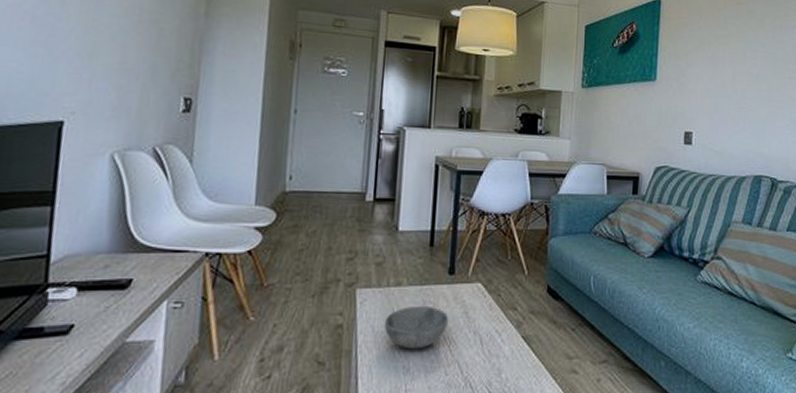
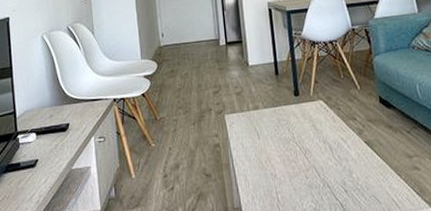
bowl: present [384,305,449,349] -> none [250,123,301,160]

